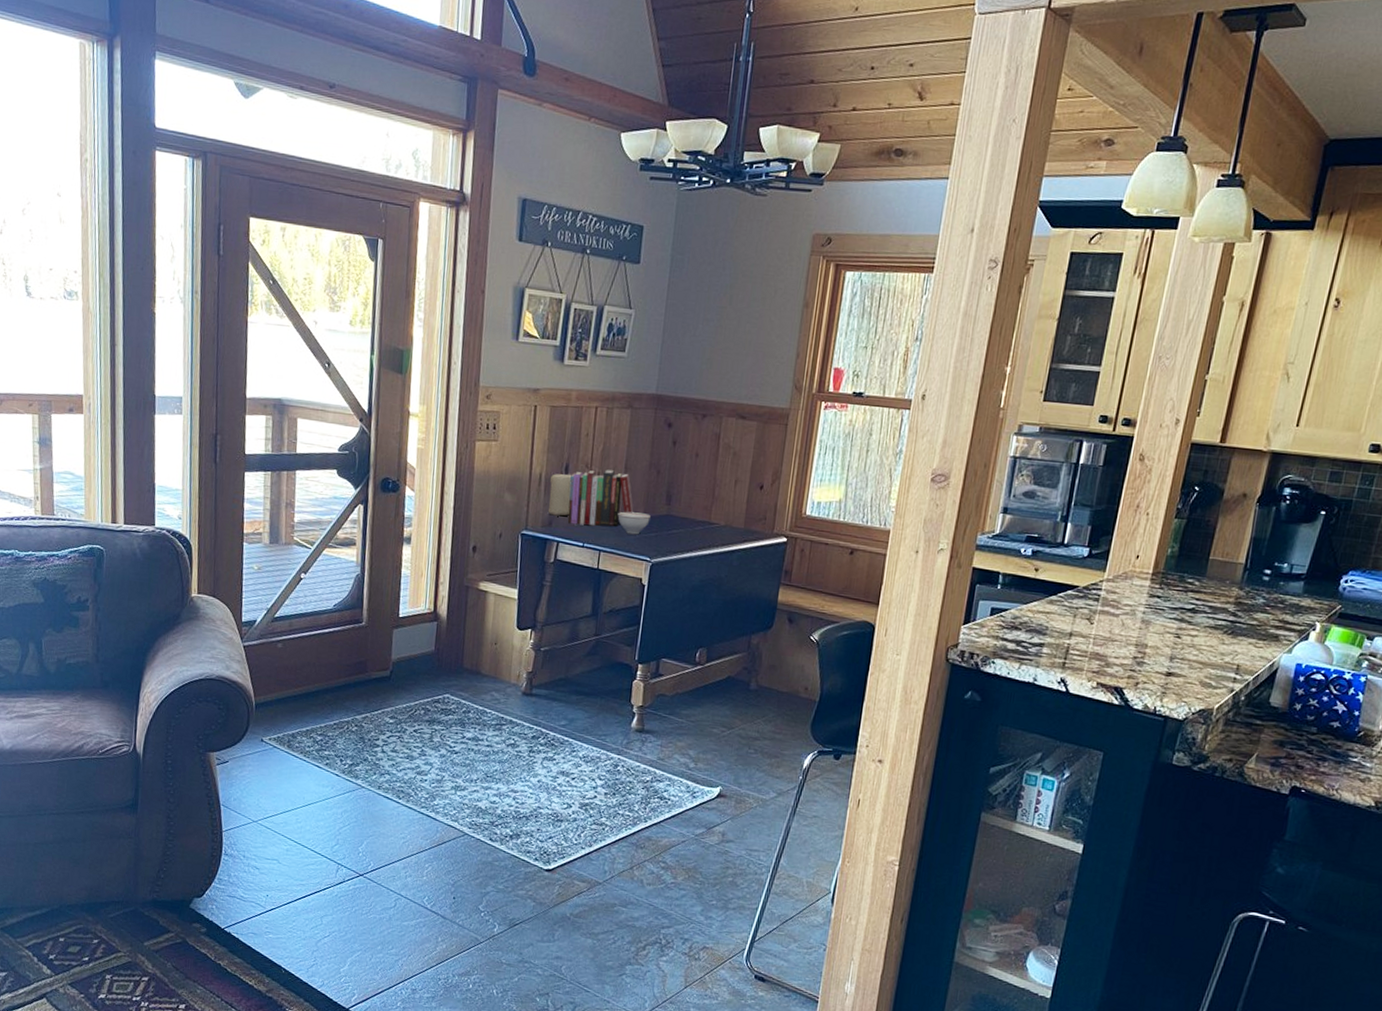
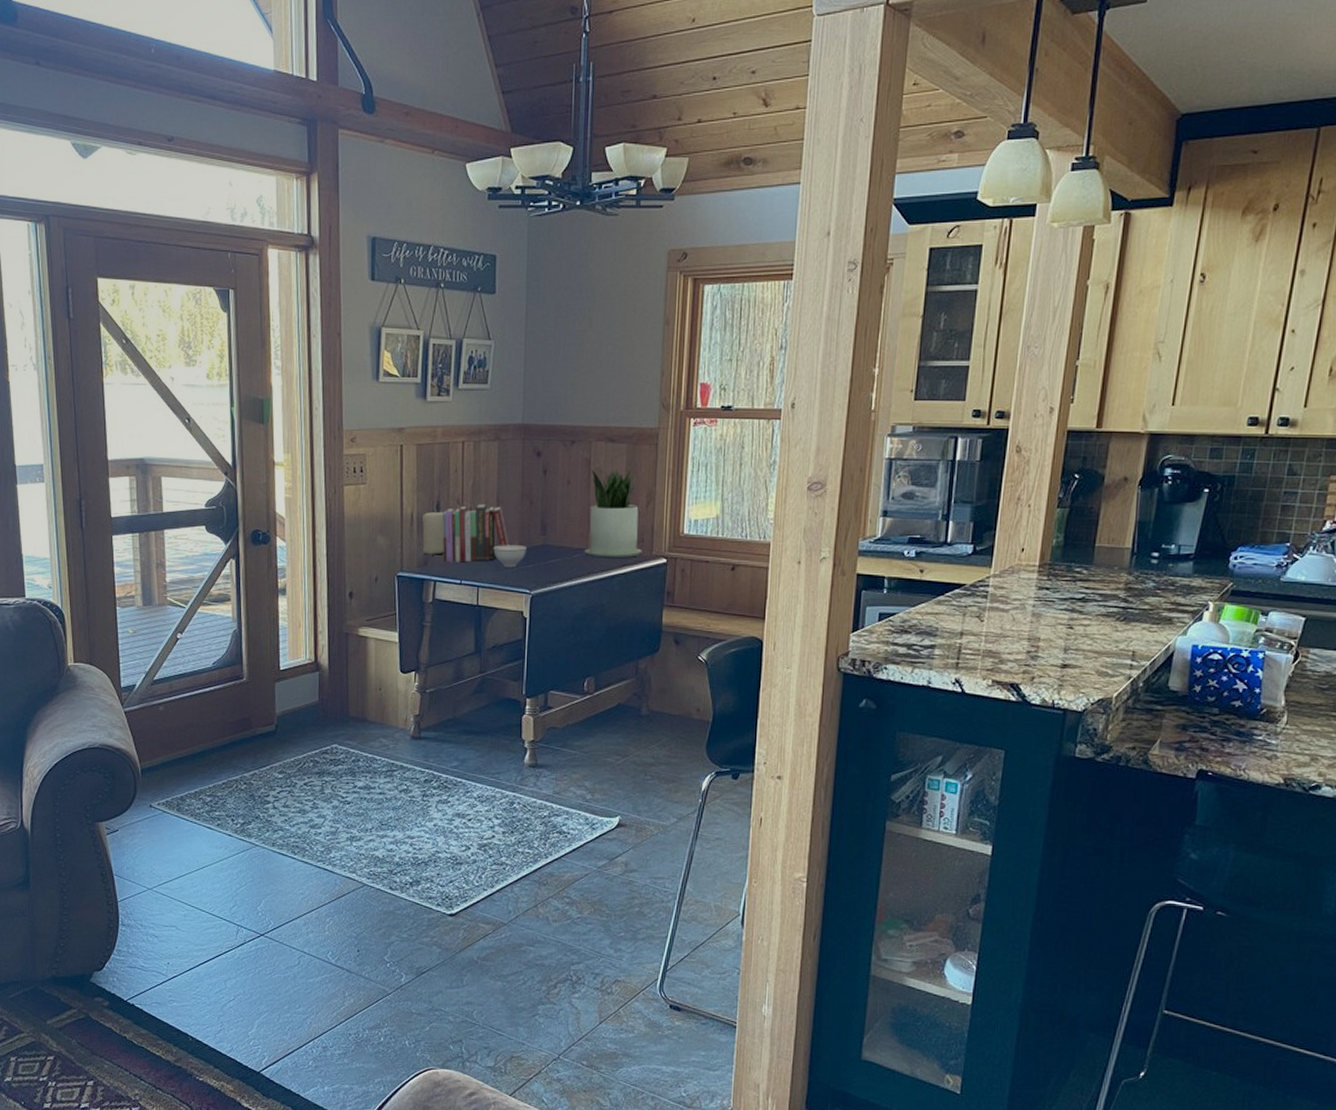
planter: none [707,445,765,535] -> present [584,469,642,559]

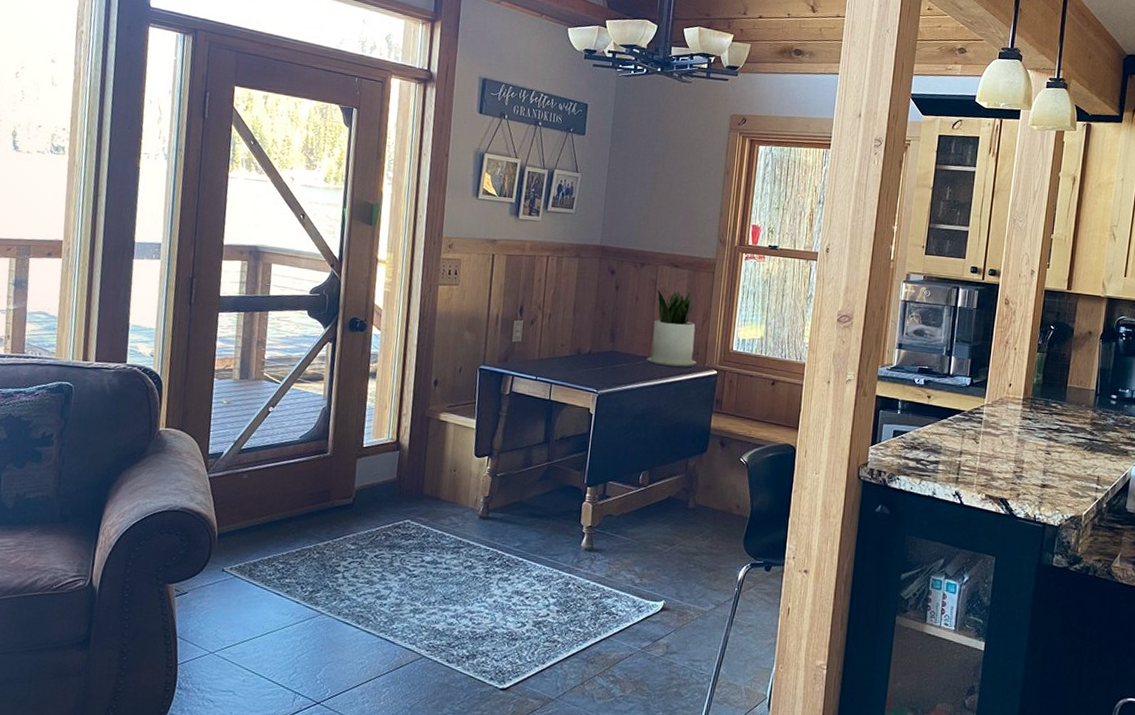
candle: present [421,511,445,555] -> none [504,314,526,353]
books: present [442,504,509,563] -> none [522,311,582,362]
bowl: present [493,545,527,568] -> none [567,348,597,369]

